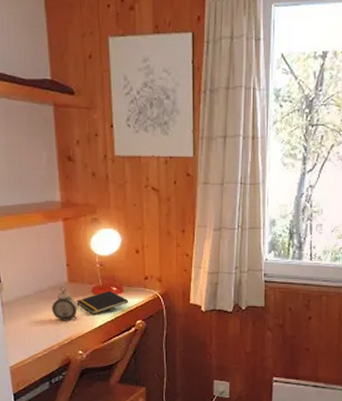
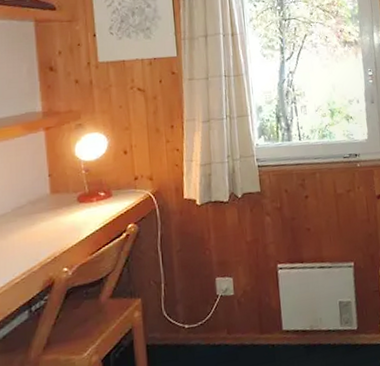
alarm clock: present [52,287,78,322] -> none [32,199,62,238]
notepad: present [76,291,129,314] -> none [60,196,119,225]

